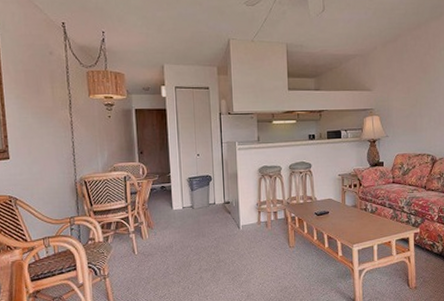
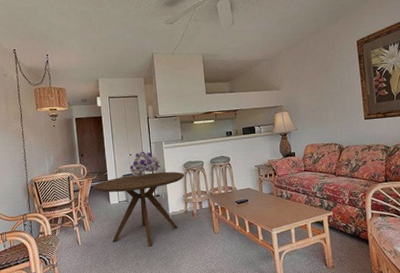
dining table: none [154,176,260,259] -> present [93,171,185,247]
bouquet: none [196,151,232,181] -> present [129,151,161,177]

